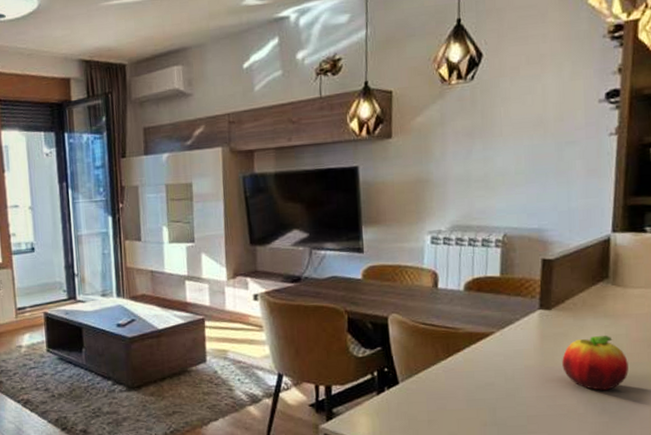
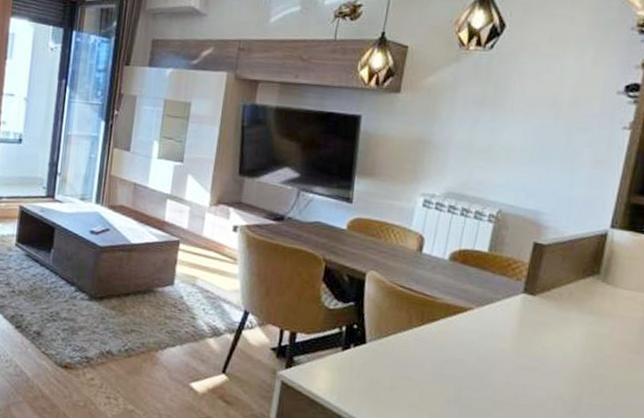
fruit: present [562,336,629,390] -> none [537,331,607,390]

